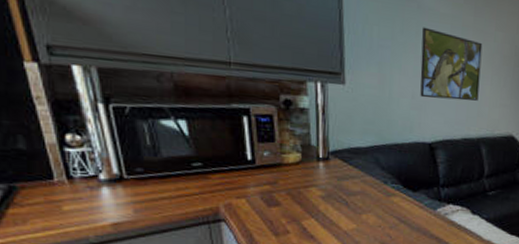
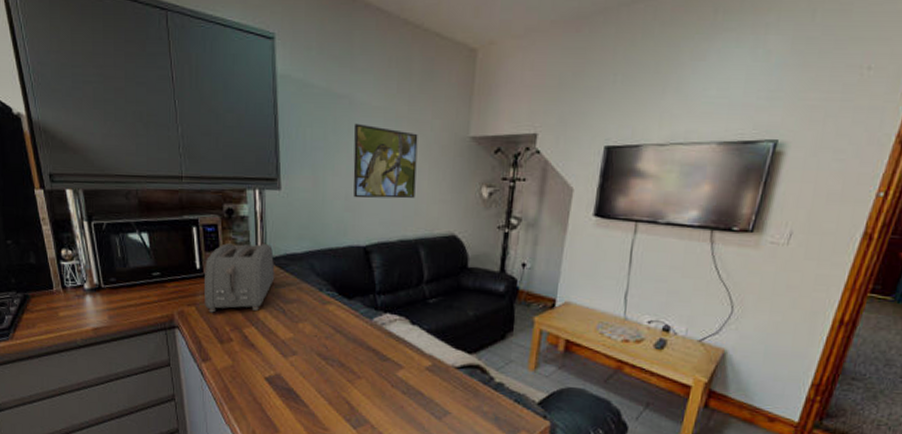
toaster: none [257,135,338,205] -> present [205,243,275,313]

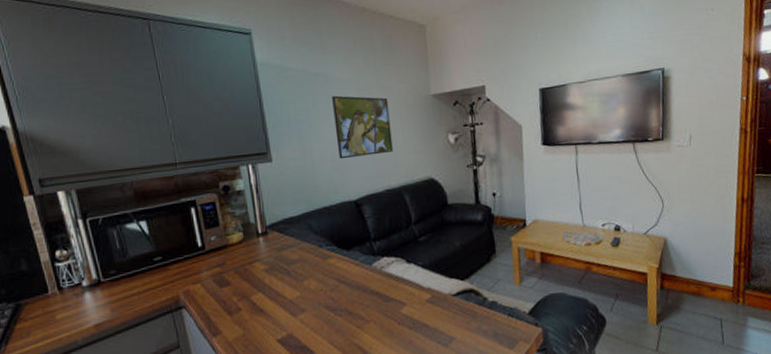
toaster: present [205,243,275,313] -> none [206,212,276,287]

